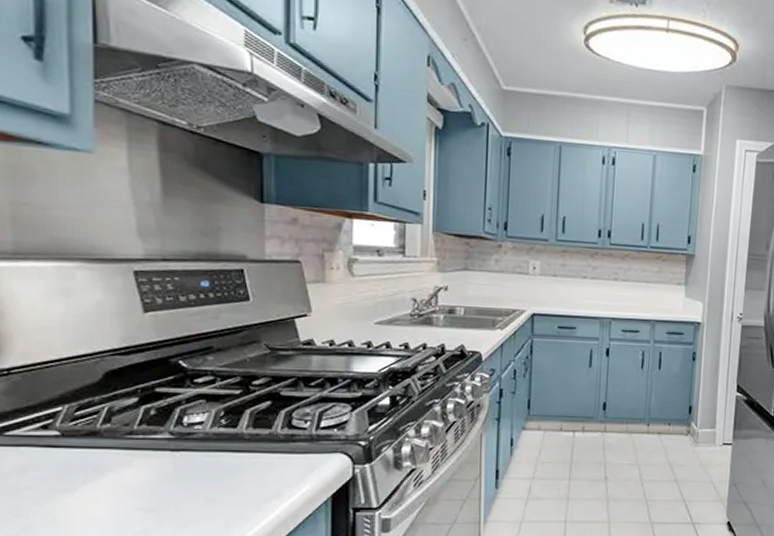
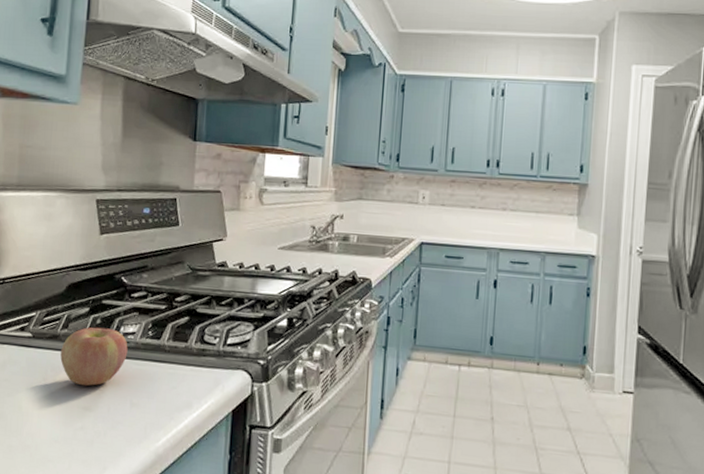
apple: none [104,419,196,486] -> present [60,327,128,386]

